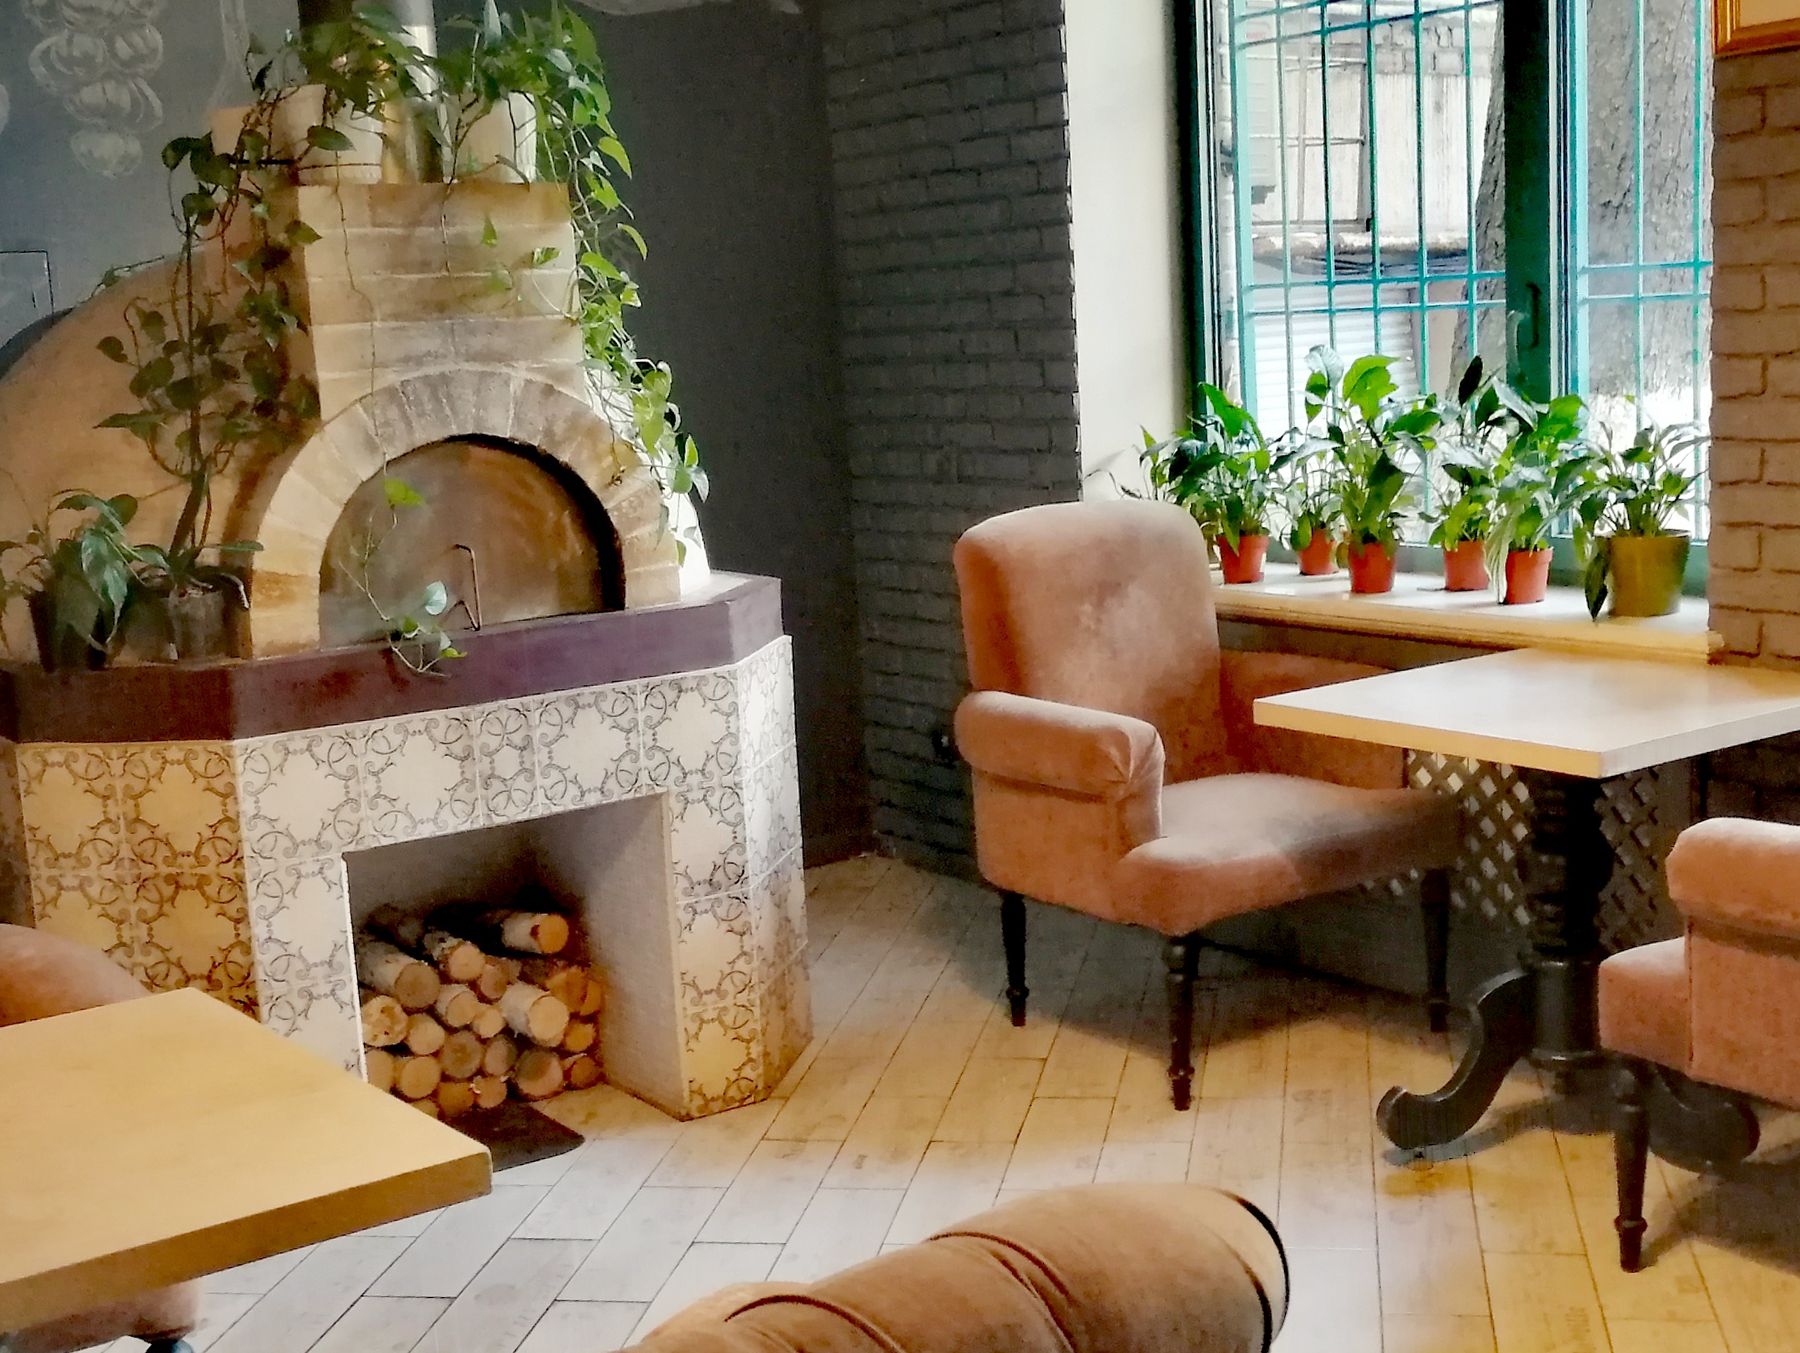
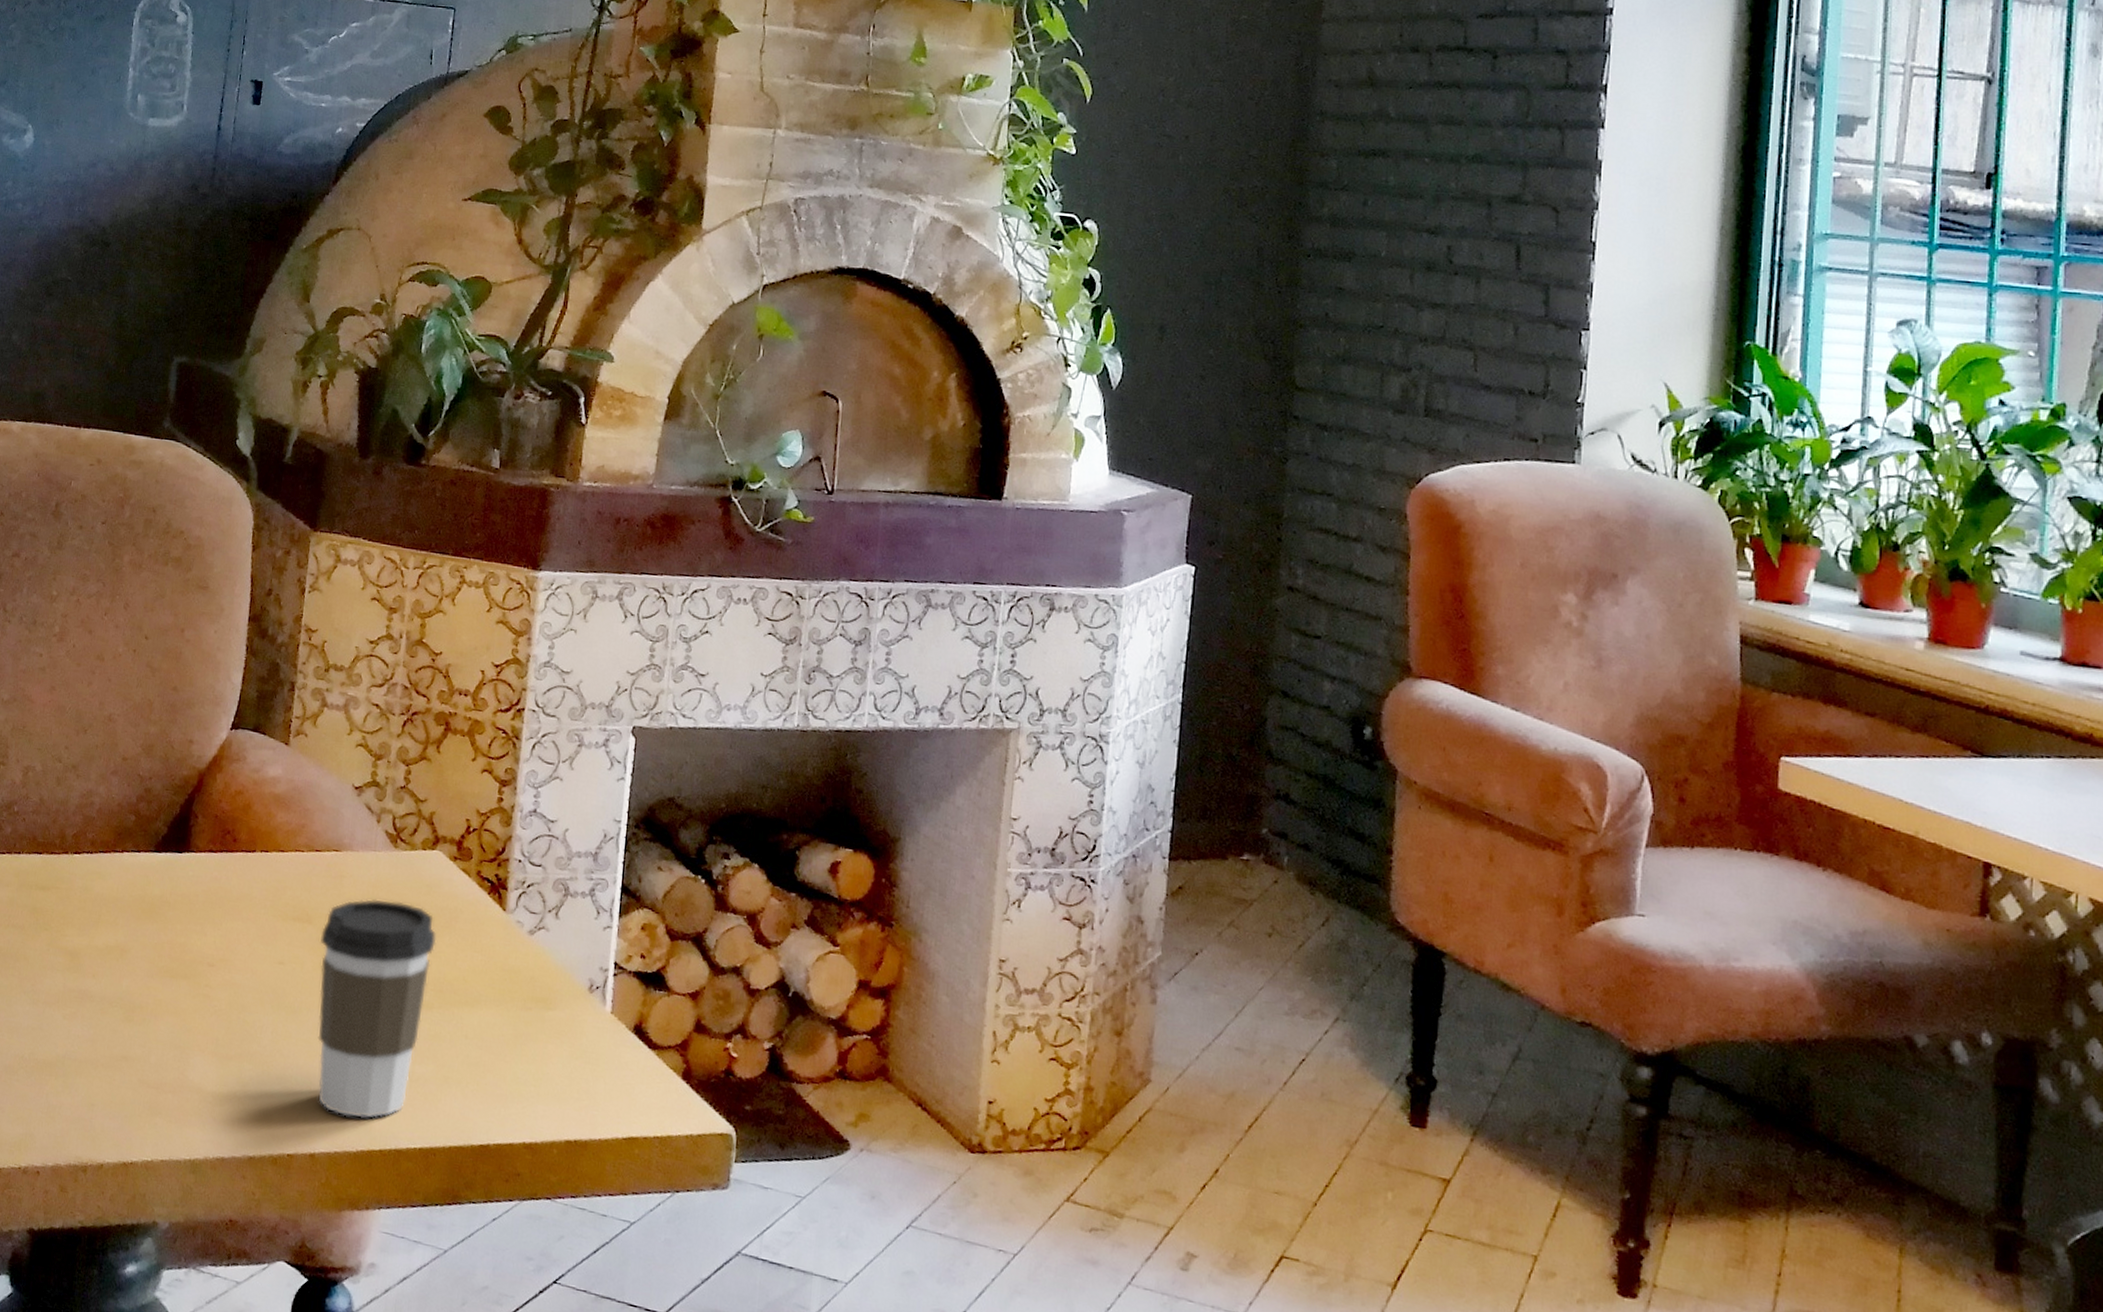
coffee cup: none [101,1034,206,1213] -> present [317,899,437,1118]

